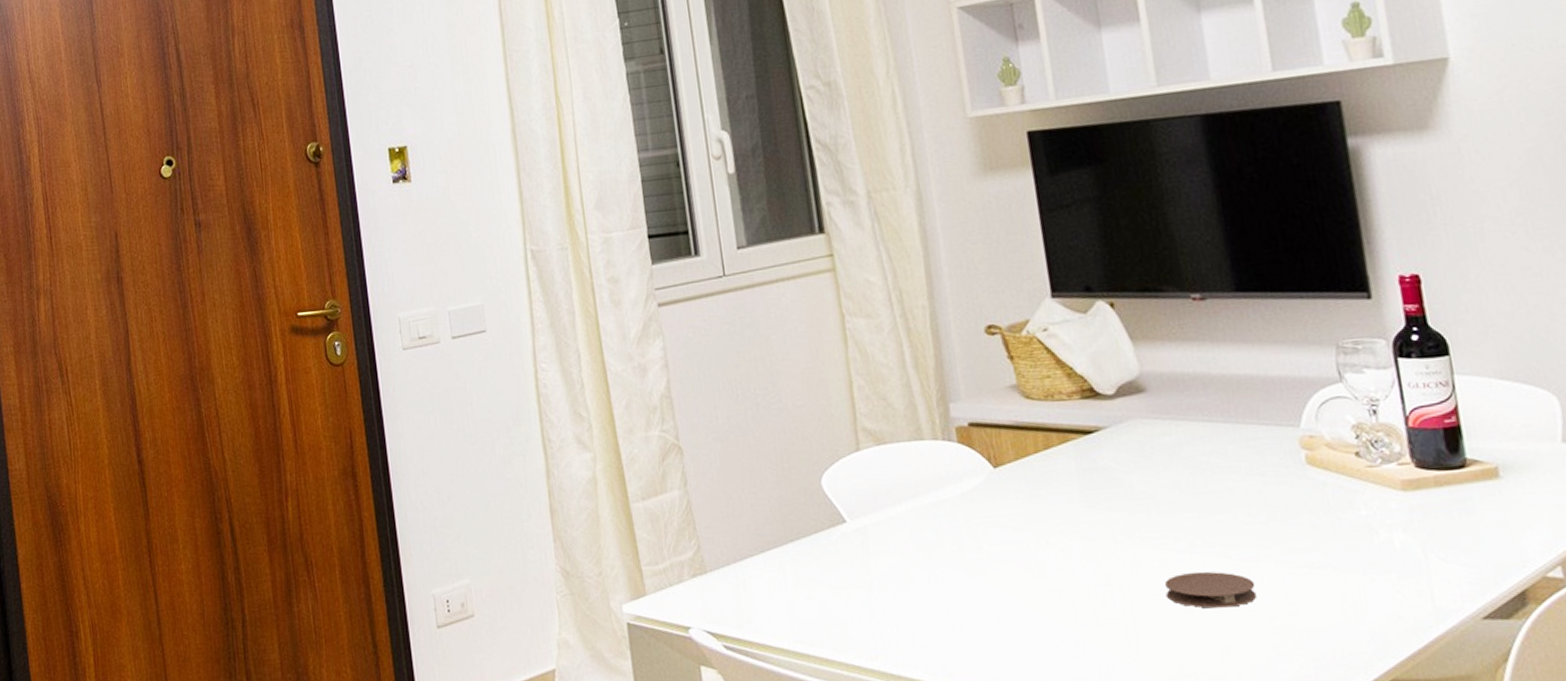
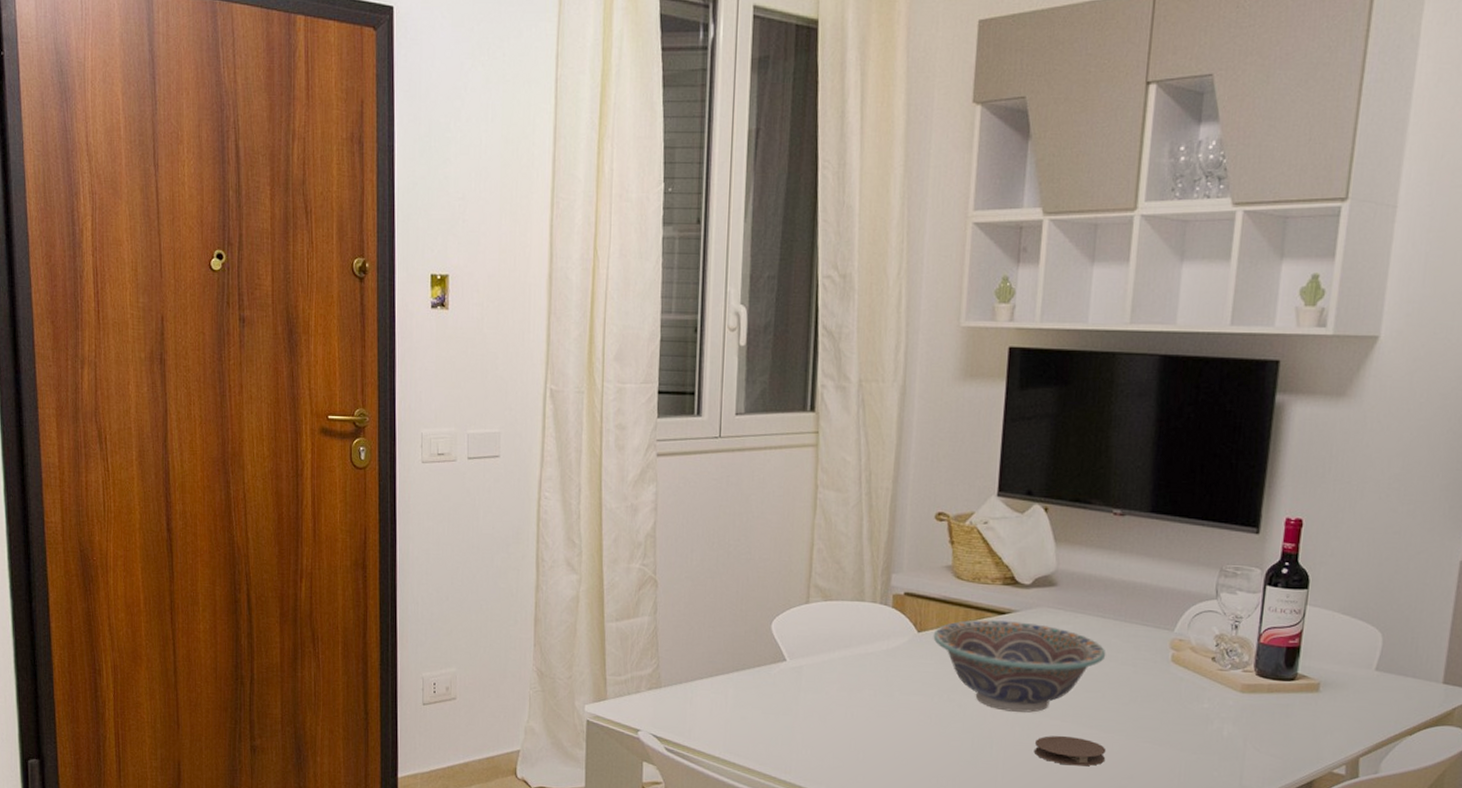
decorative bowl: none [1012,439,1226,550] -> present [933,620,1106,713]

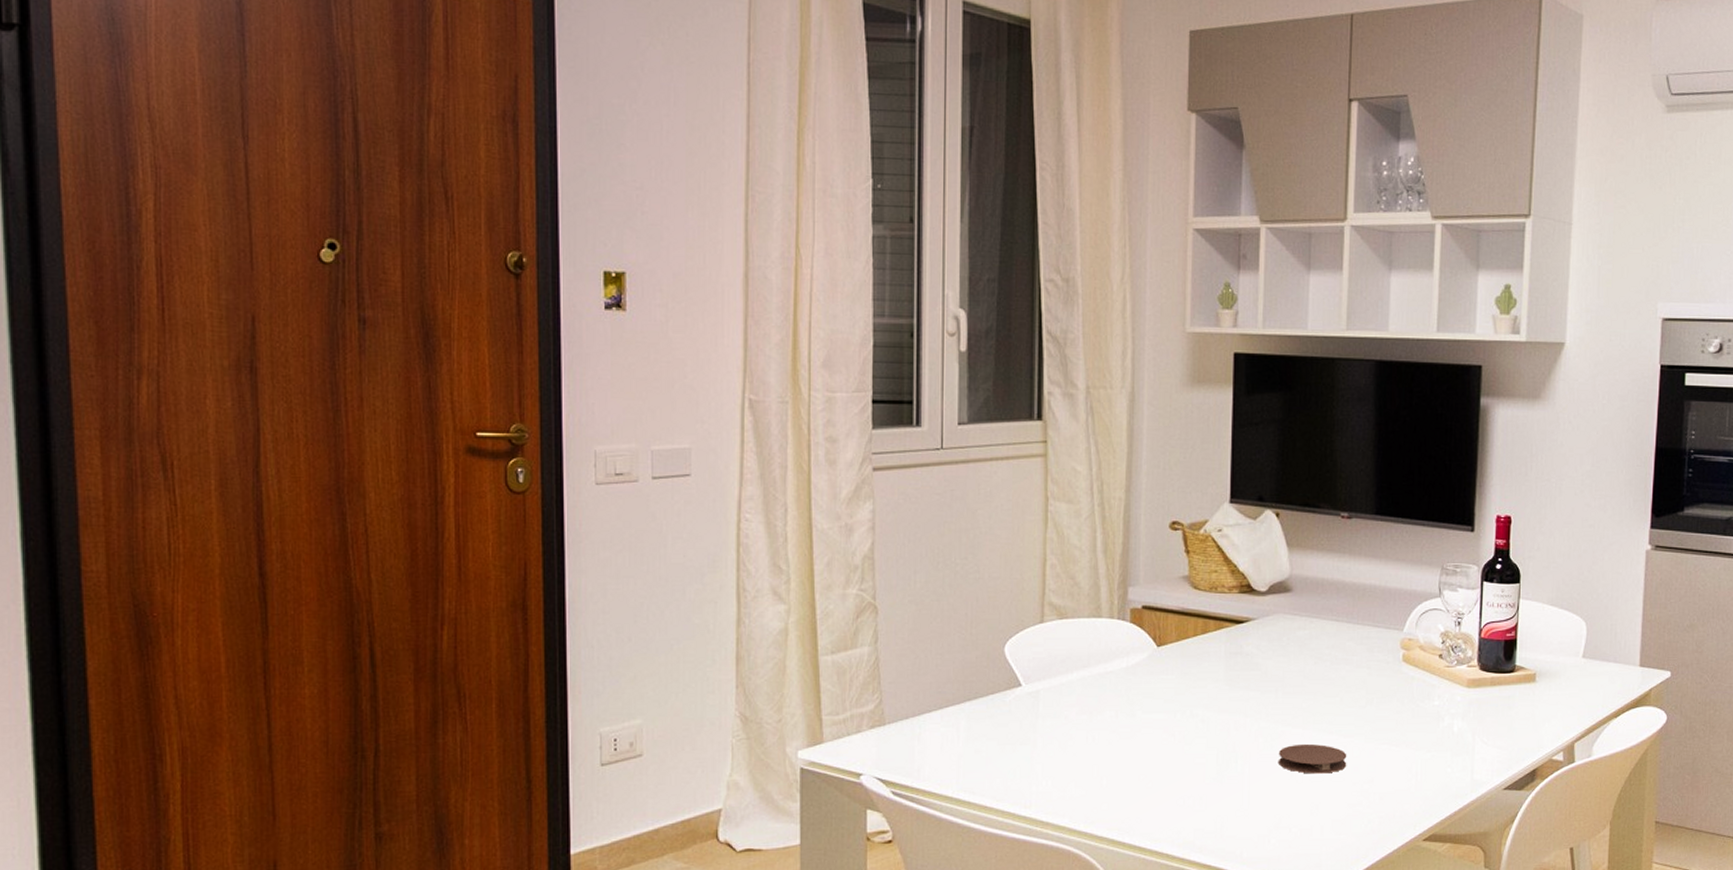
decorative bowl: present [933,620,1106,713] -> none [1173,630,1342,723]

